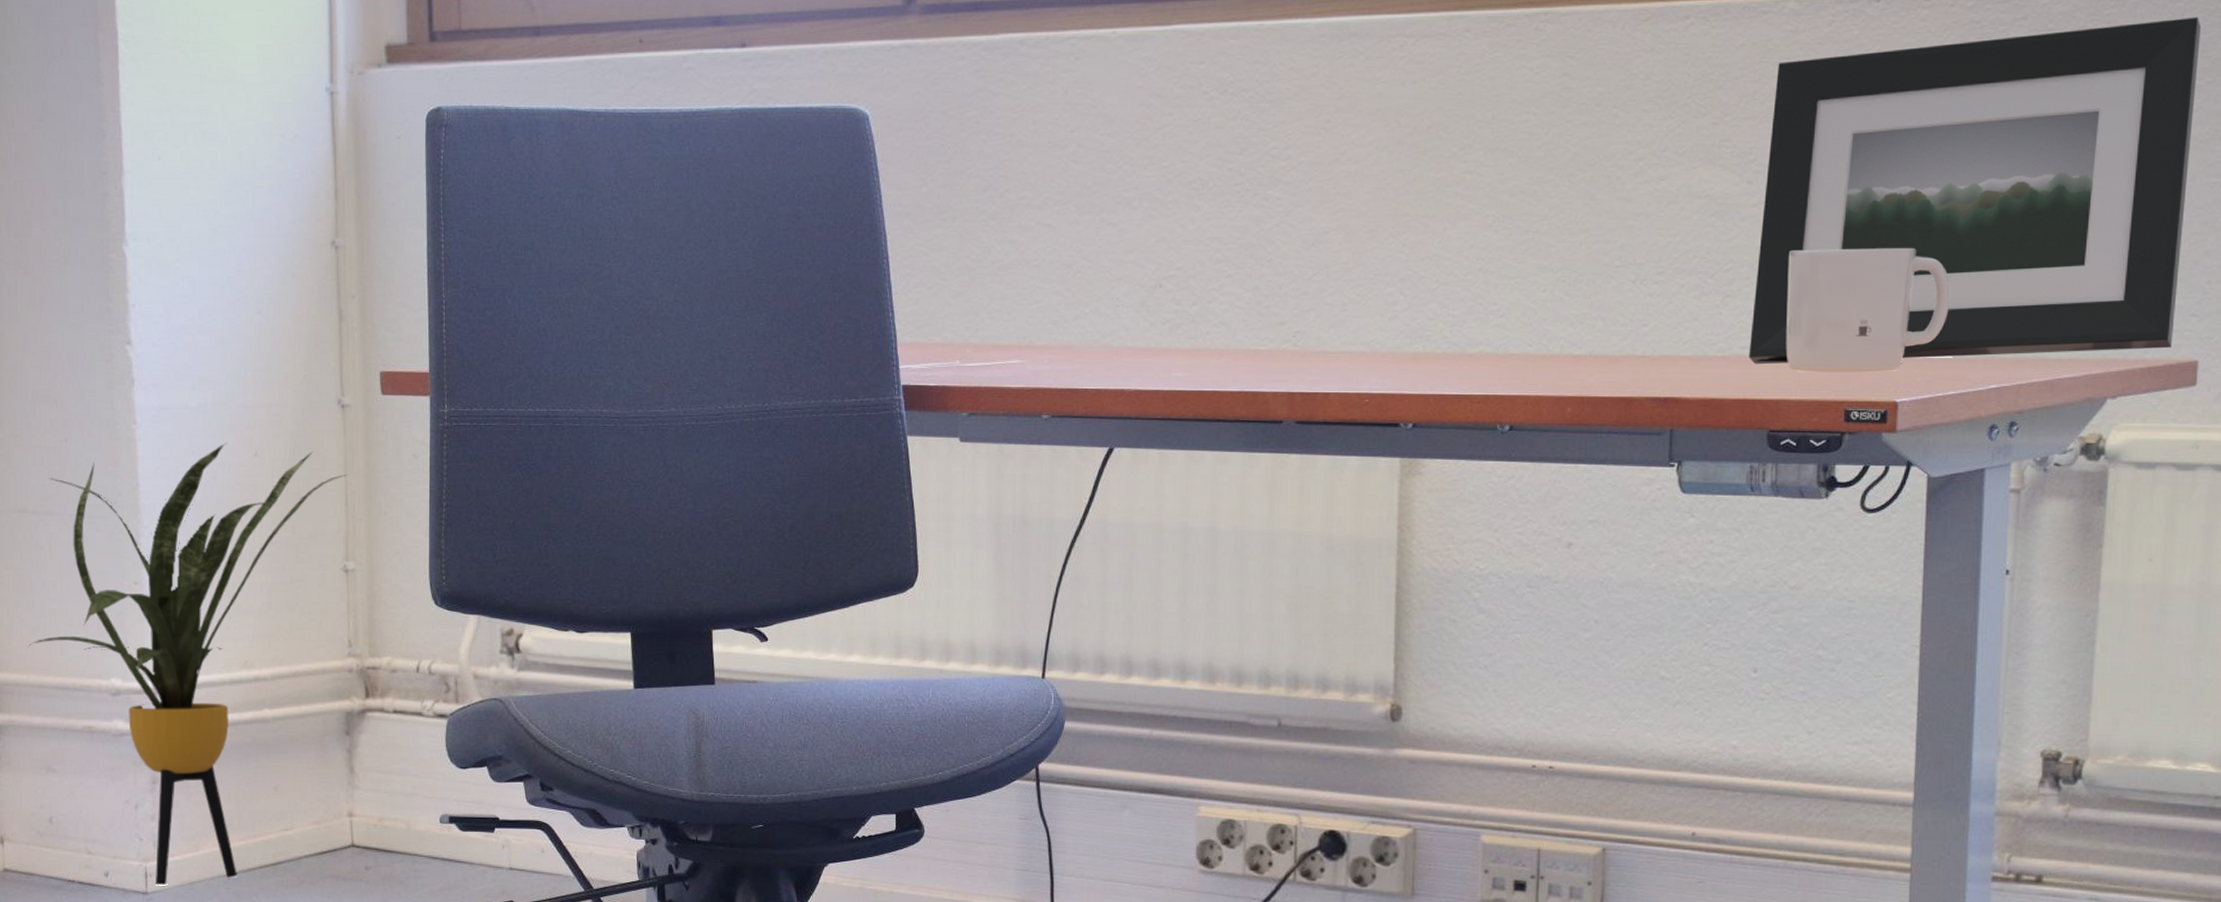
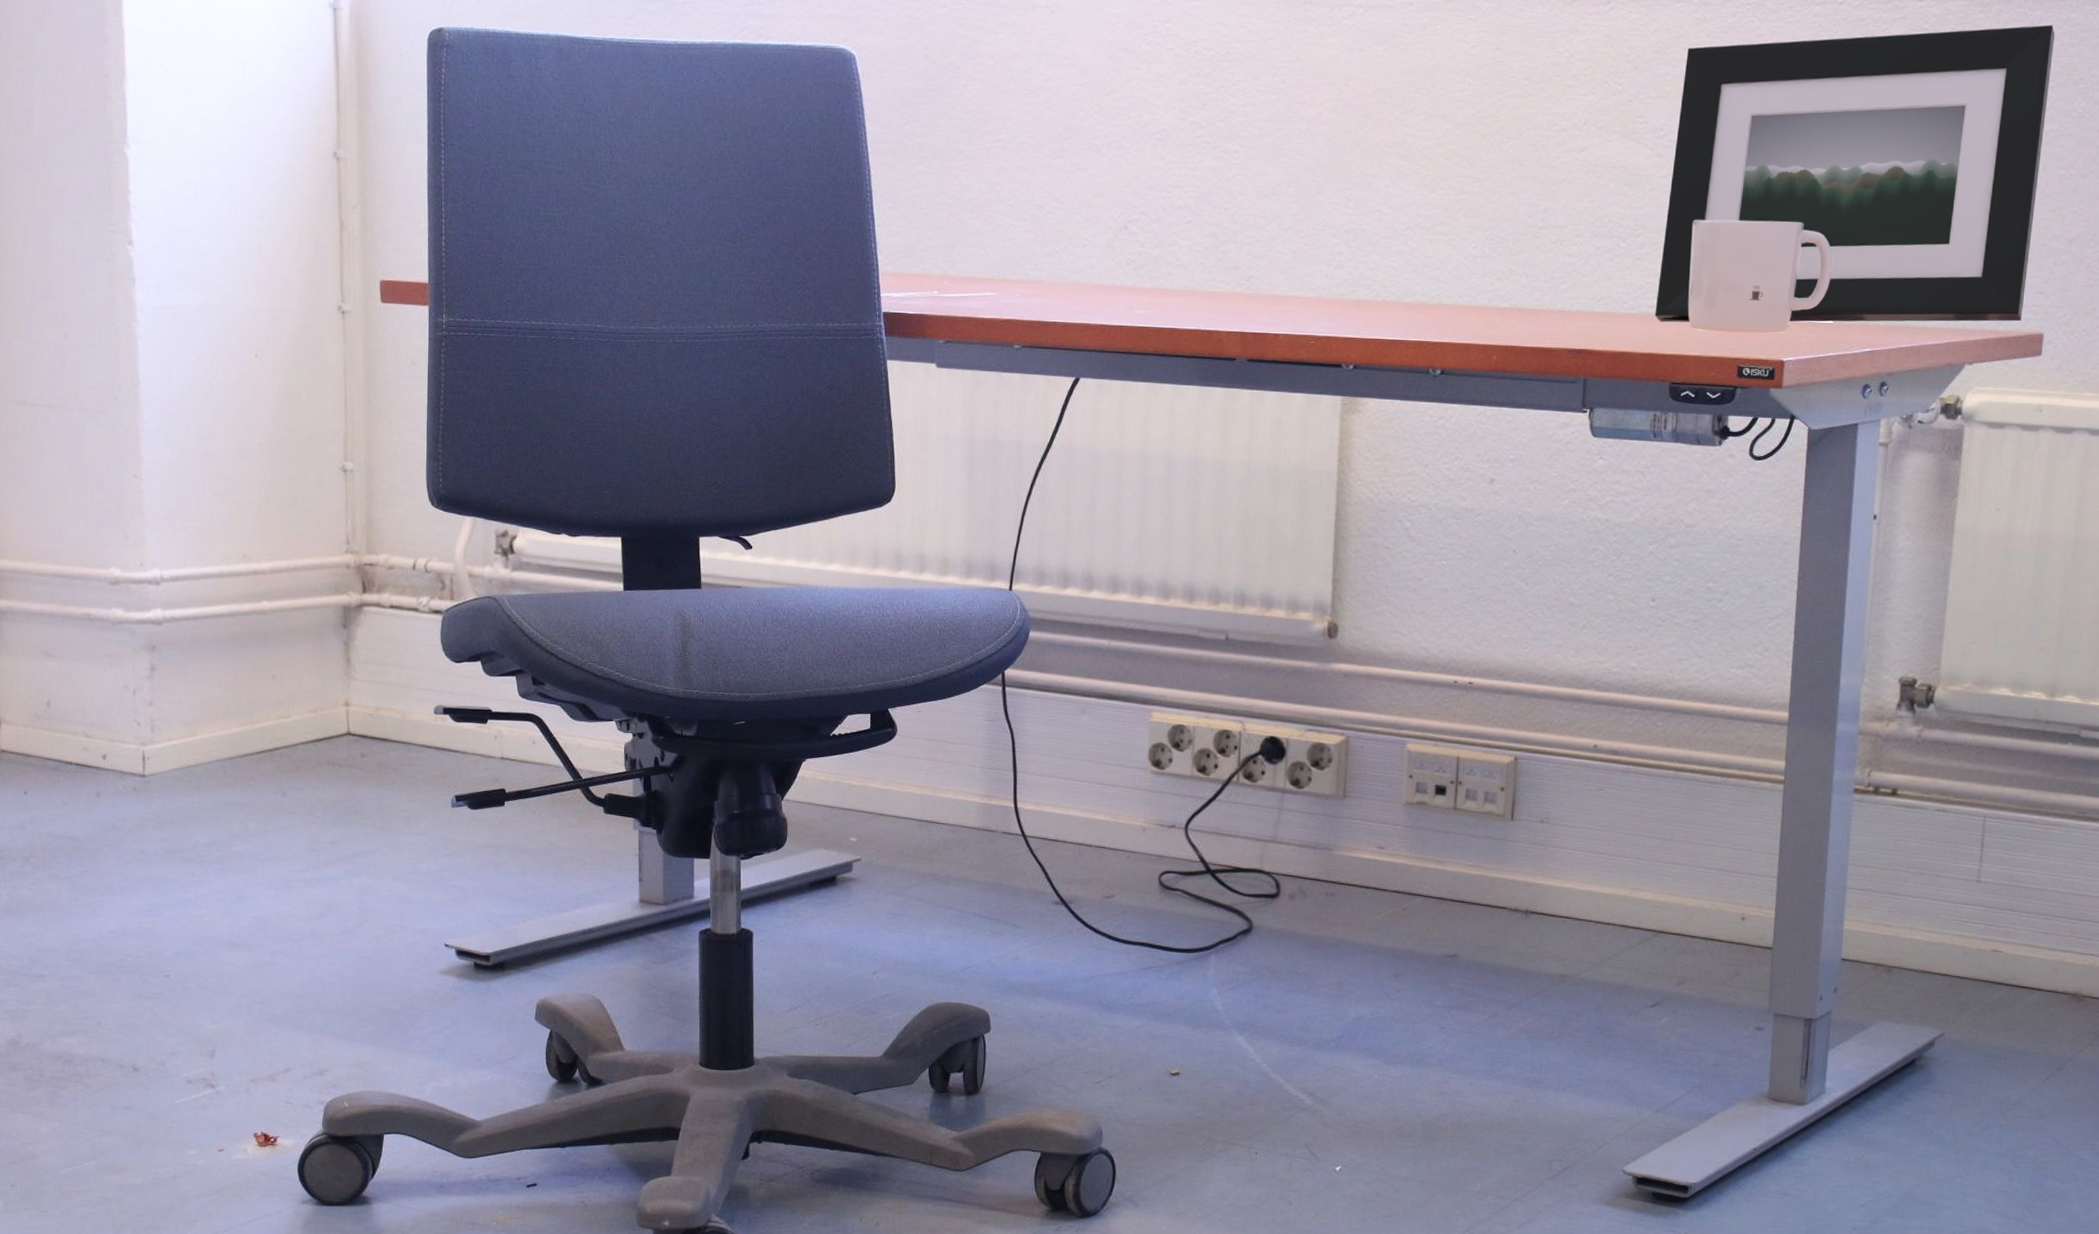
house plant: present [29,442,348,885] -> none [28,343,347,768]

